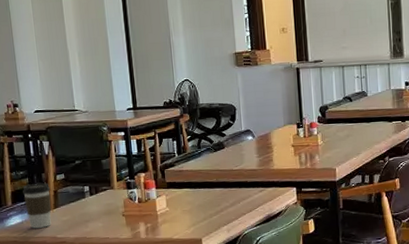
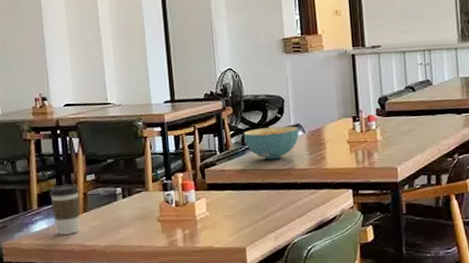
cereal bowl: none [199,131,250,162] -> present [243,126,299,160]

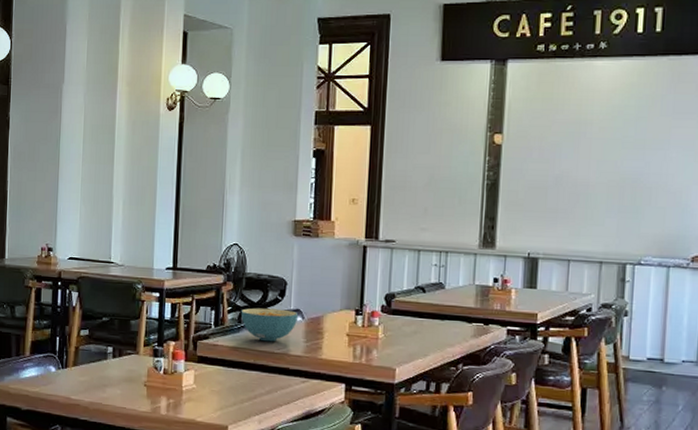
coffee cup: present [49,183,80,235] -> none [43,335,72,386]

